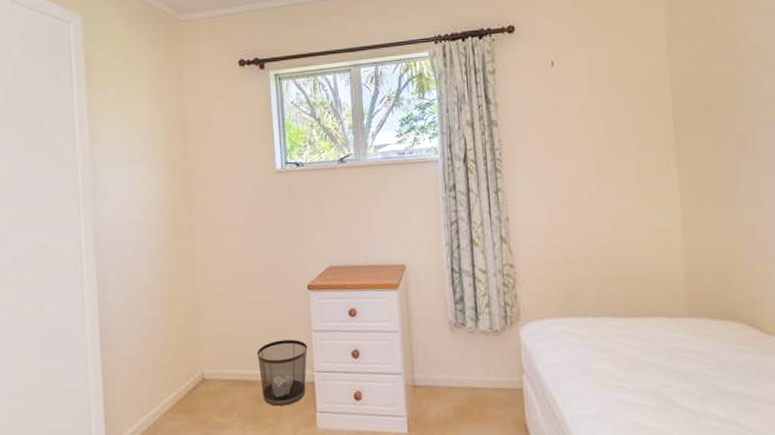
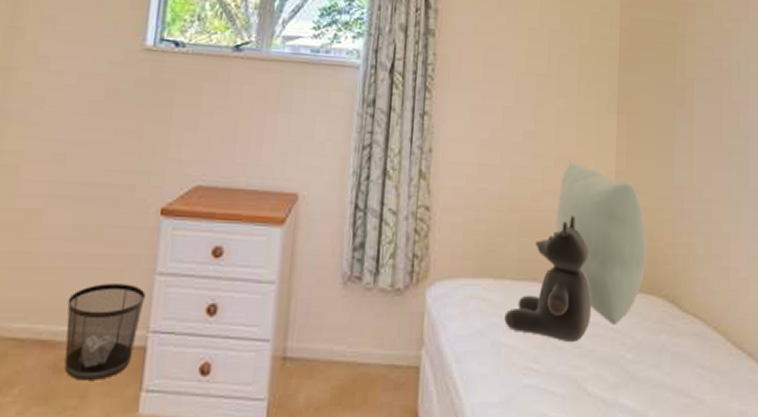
teddy bear: none [591,259,673,365] -> present [504,215,592,343]
pillow: none [627,213,722,348] -> present [555,161,647,324]

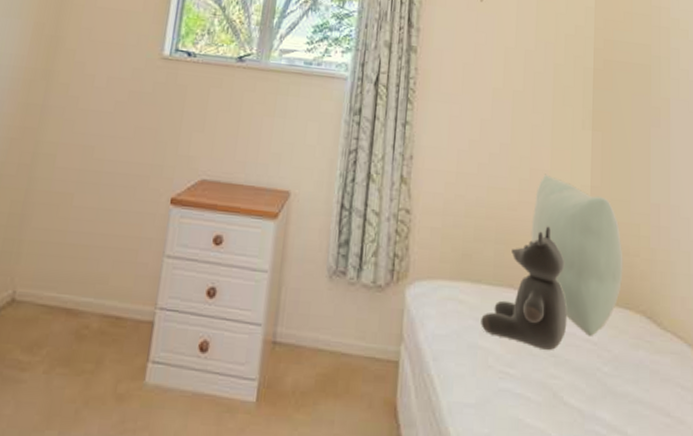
waste bin: present [64,283,146,380] -> none [84,262,155,349]

